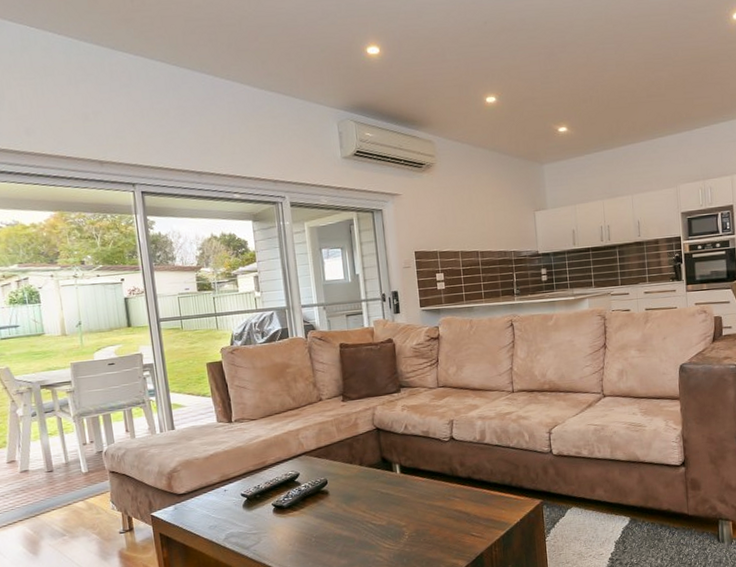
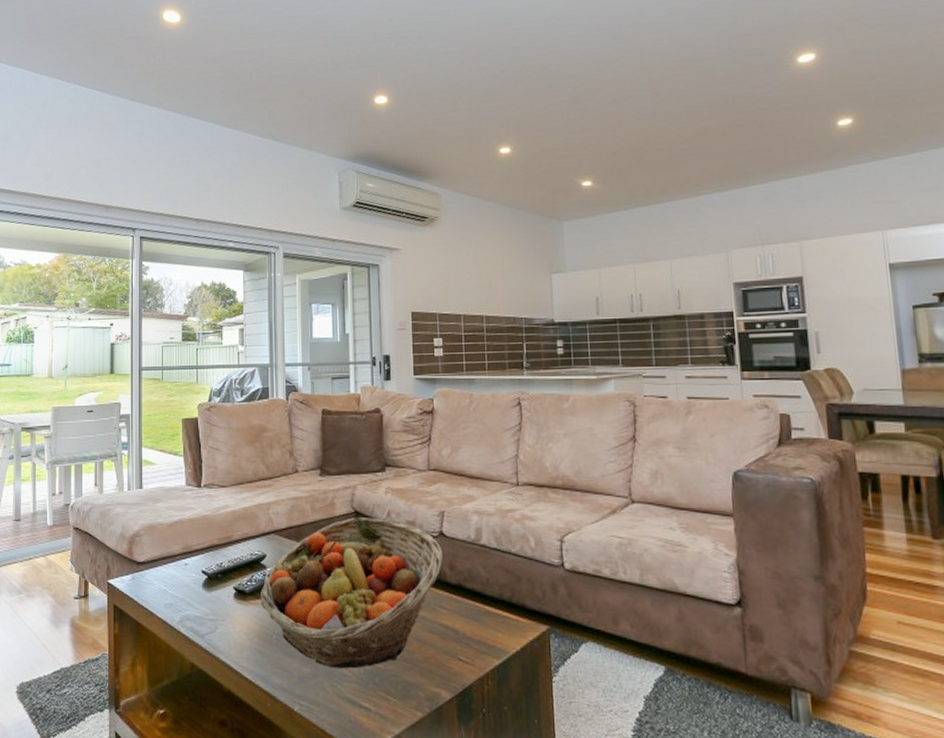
fruit basket: none [297,431,454,558] -> present [261,517,443,669]

